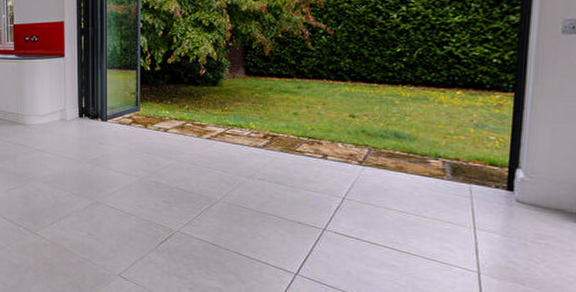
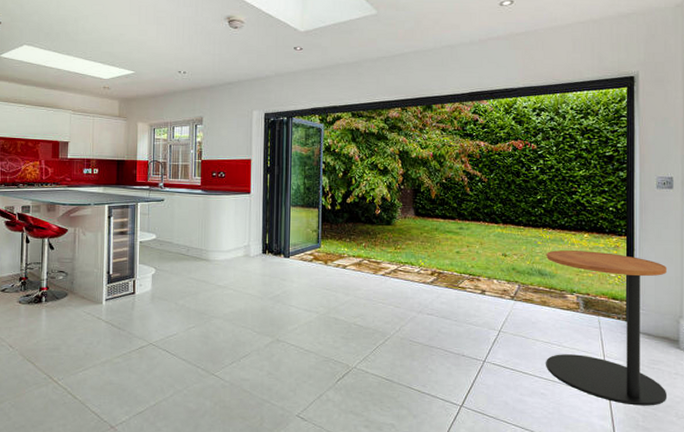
side table: none [399,110,570,285] -> present [546,250,668,406]

